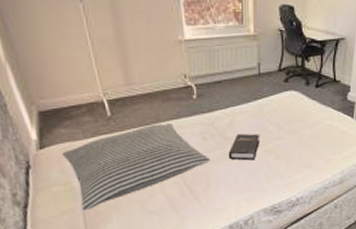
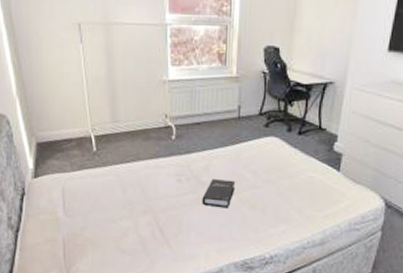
pillow: present [63,122,211,211] -> none [52,161,184,242]

